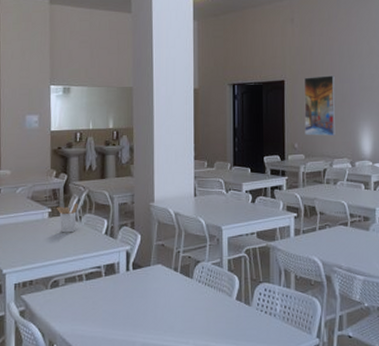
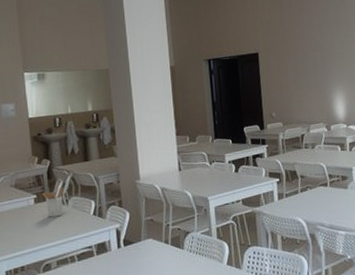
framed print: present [304,75,336,136] -> none [277,45,310,104]

